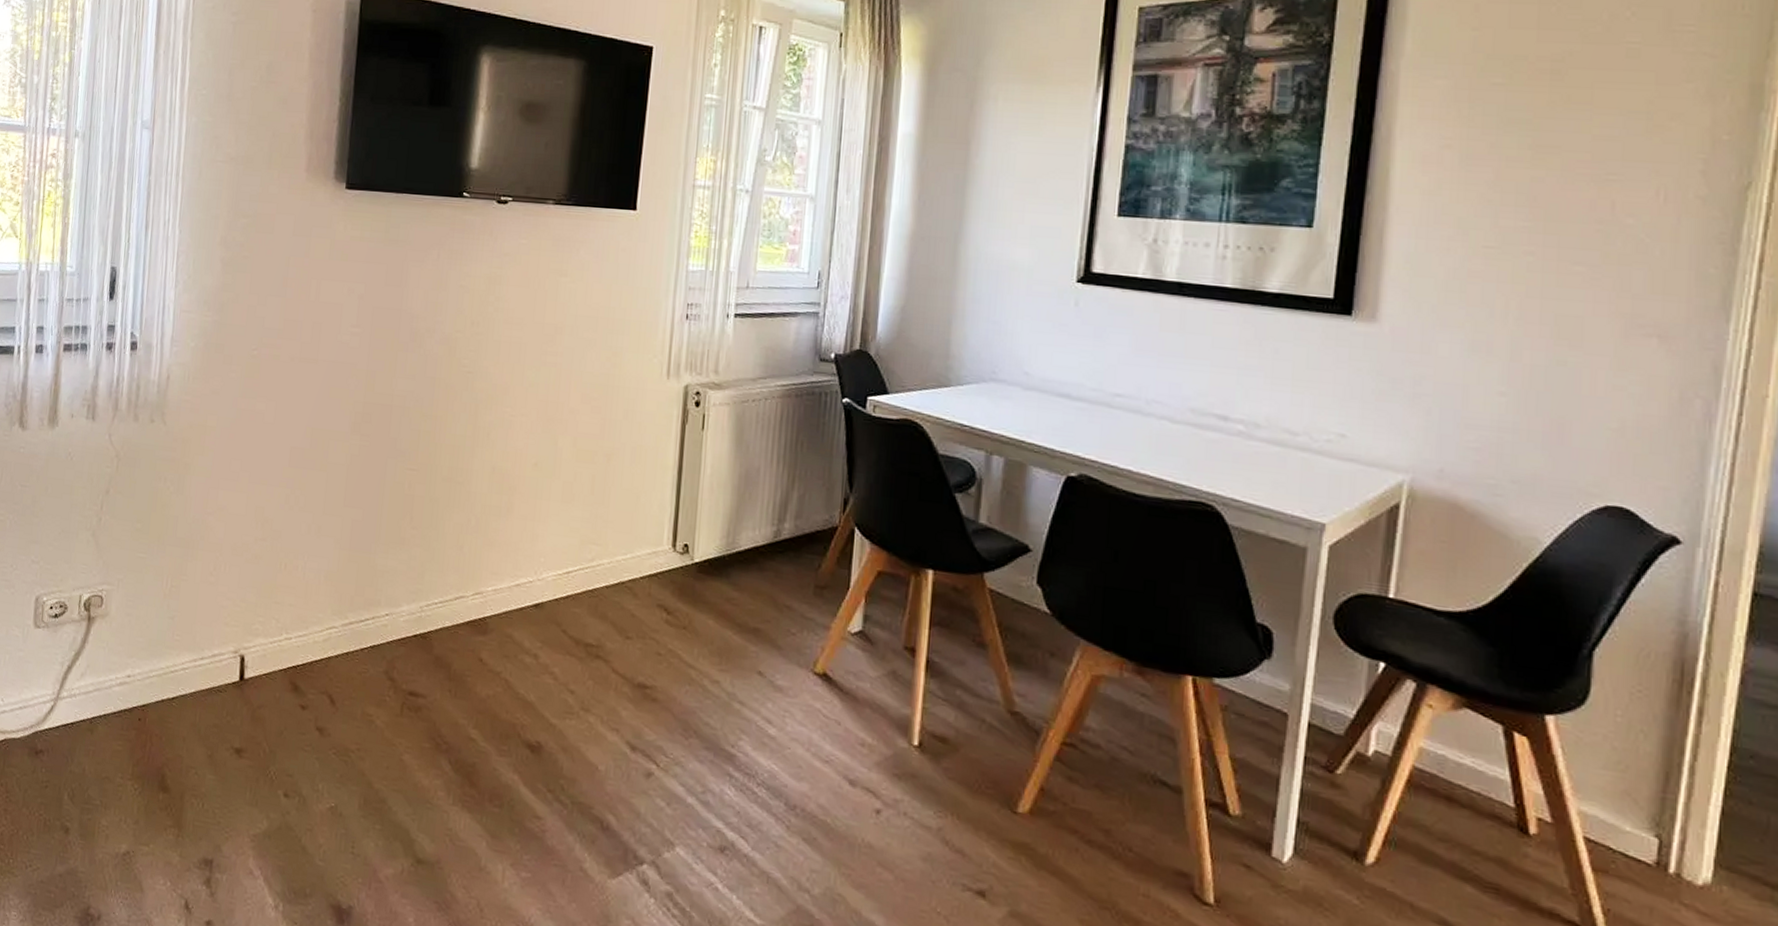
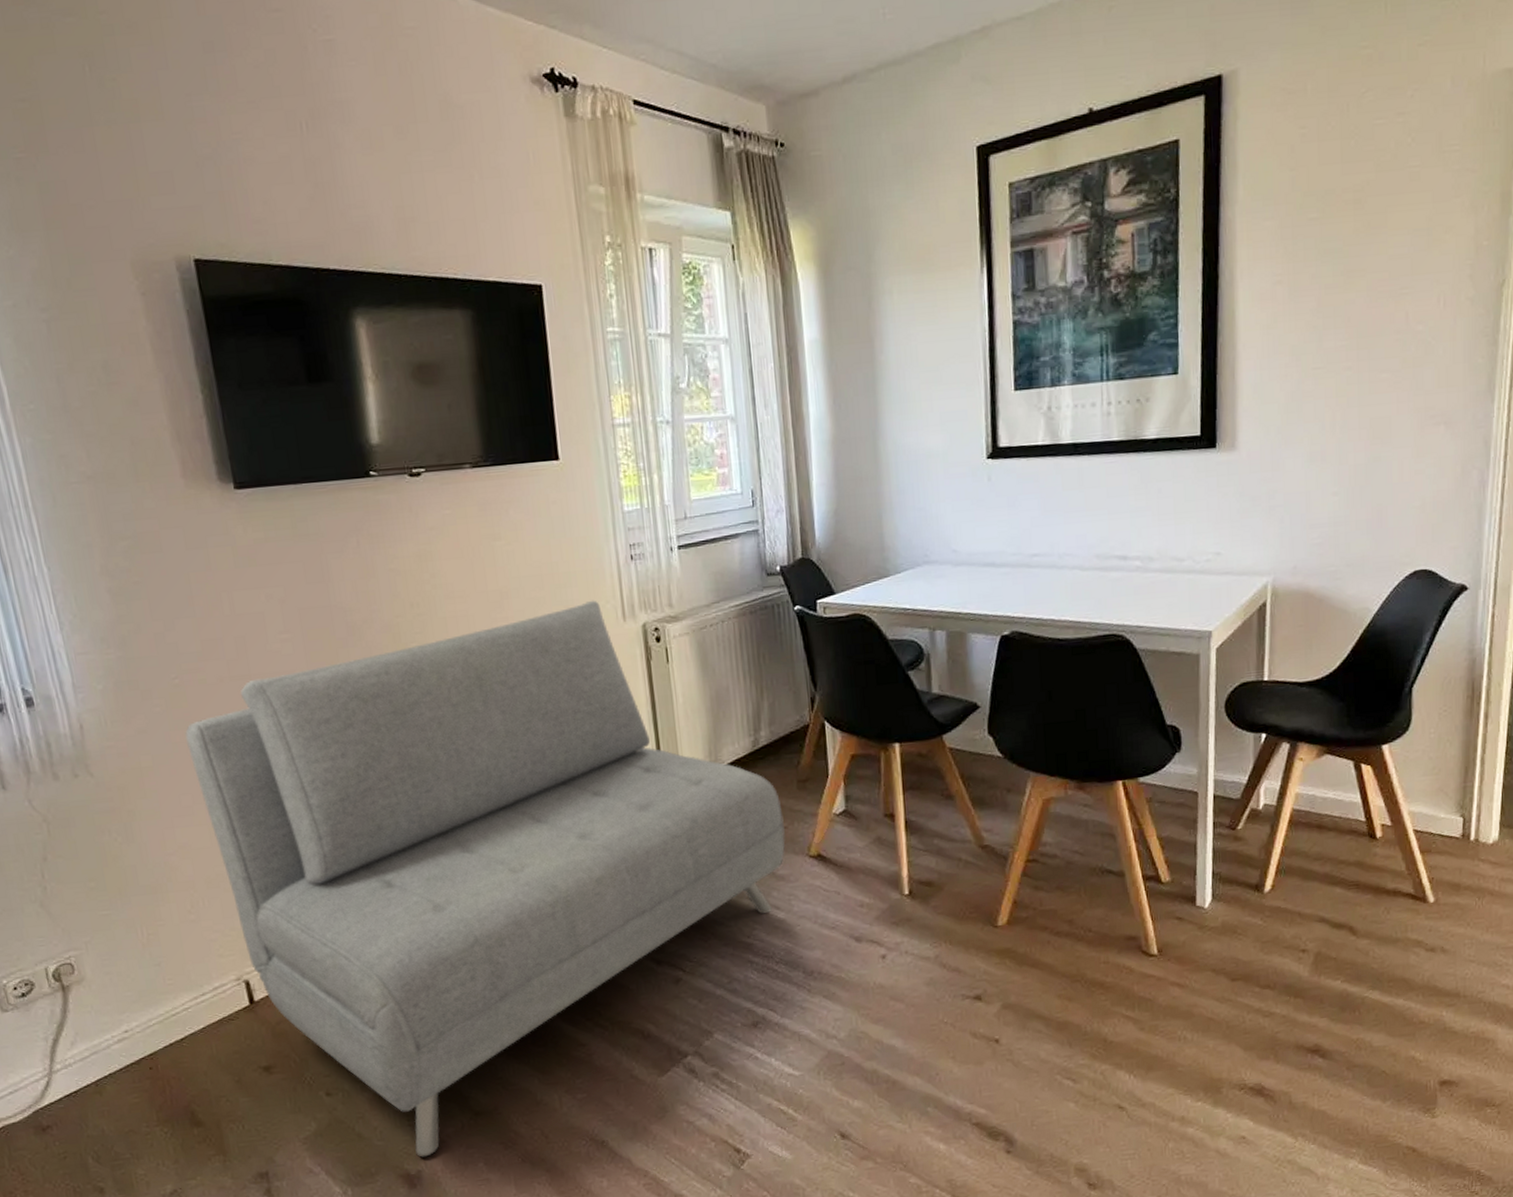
sofa: none [249,351,793,894] -> present [185,600,786,1158]

